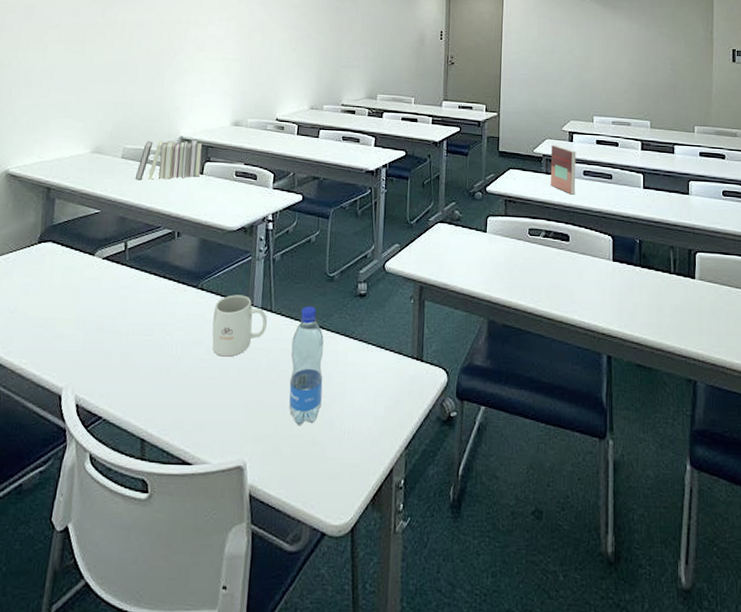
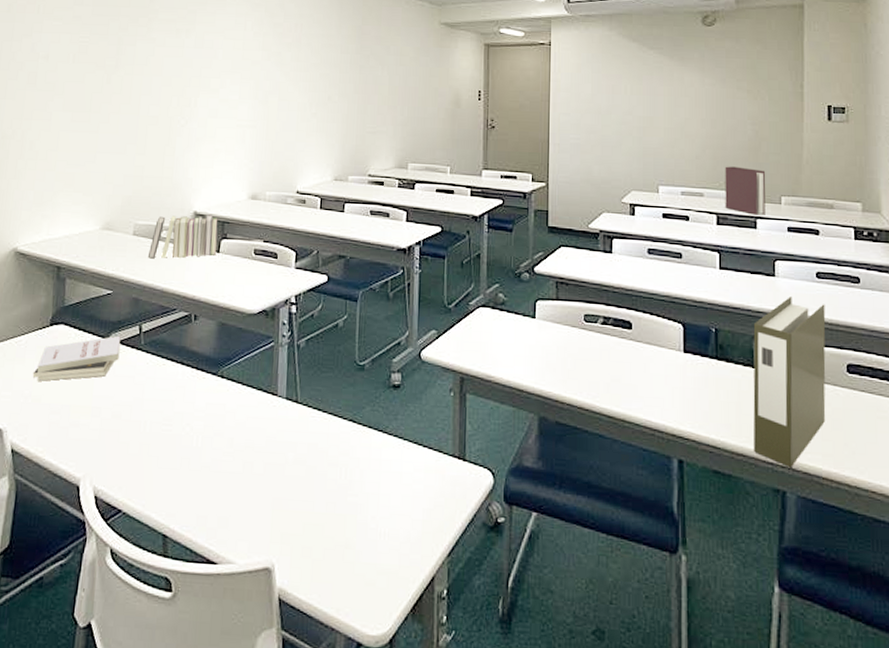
books: none [19,252,107,296] -> present [32,335,121,381]
mug: present [212,295,268,357] -> none [234,383,294,450]
bottle: present [289,306,324,425] -> none [318,397,355,526]
book: present [550,145,576,195] -> none [608,219,639,276]
binder: none [648,100,682,142] -> present [725,166,766,215]
binder: none [670,212,730,359] -> present [753,297,826,467]

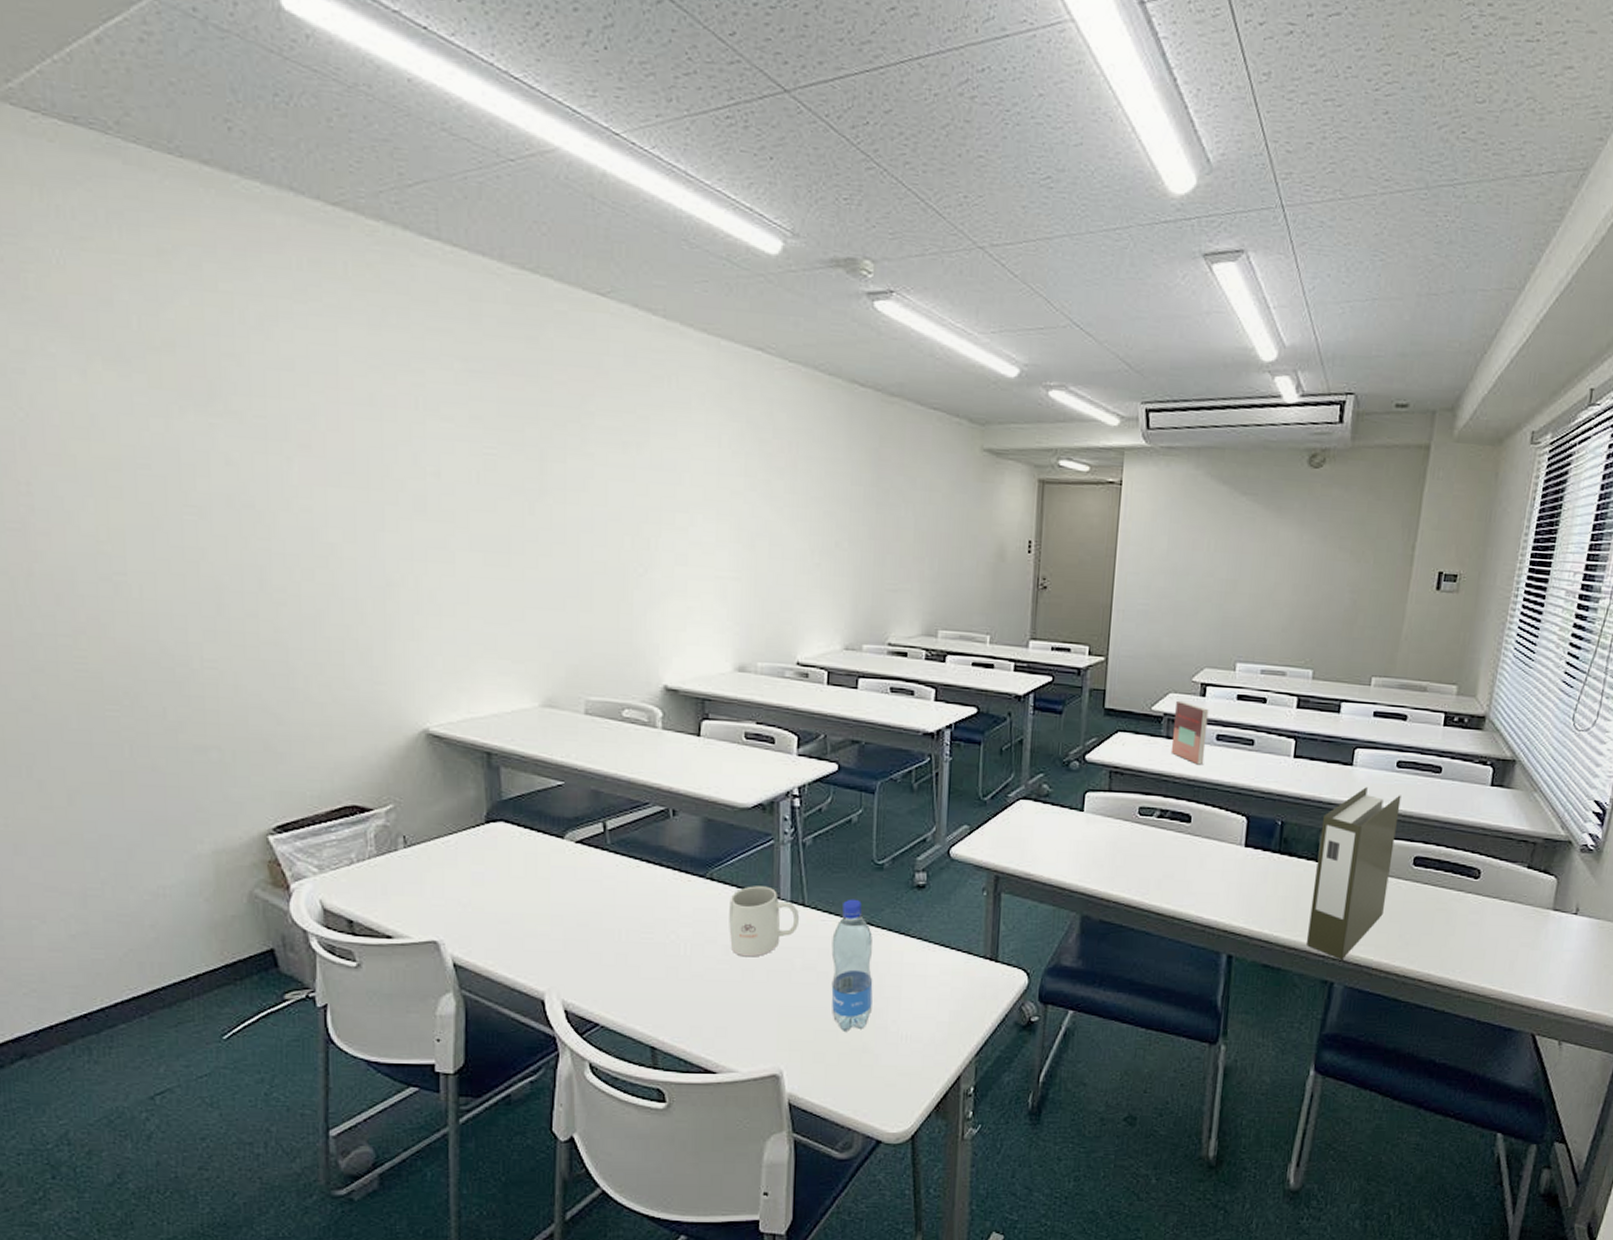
books: present [32,335,121,381] -> none [469,834,580,887]
books: present [147,215,218,259] -> none [606,690,696,743]
mug: none [234,383,294,450] -> present [729,886,800,957]
bottle: none [318,397,355,526] -> present [831,899,873,1031]
book: none [608,219,639,276] -> present [1170,700,1209,765]
binder: present [725,166,766,215] -> none [1308,641,1359,698]

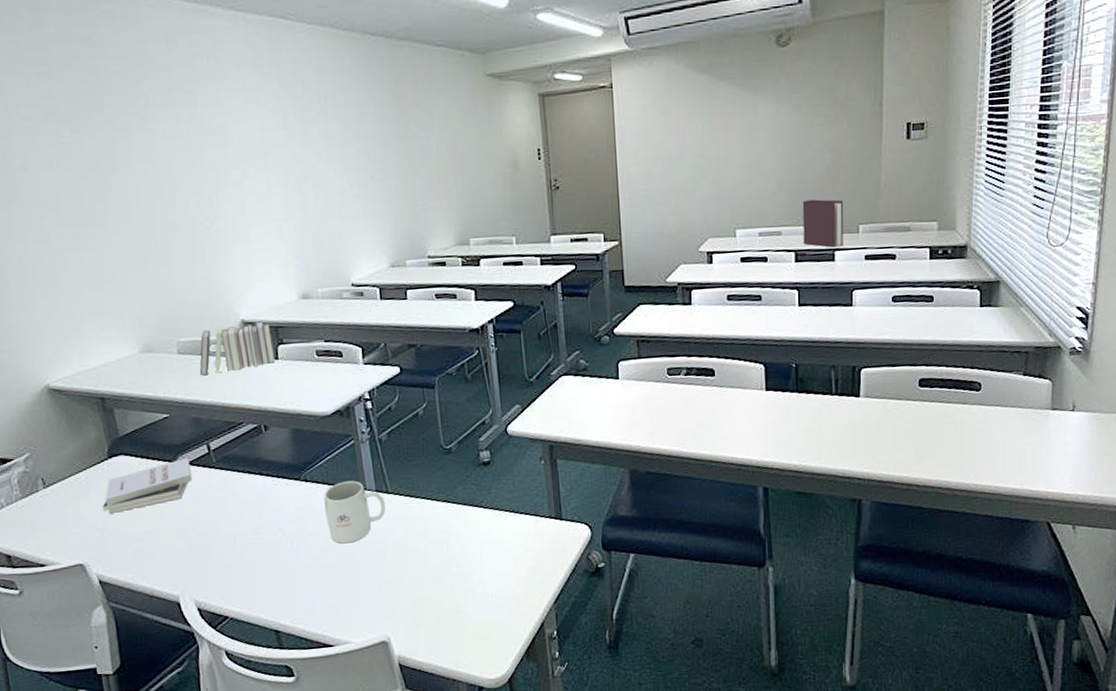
books: none [469,834,580,887] -> present [102,457,192,513]
books: none [606,690,696,743] -> present [199,321,275,376]
bottle: present [831,899,873,1031] -> none [416,481,459,597]
book: present [1170,700,1209,765] -> none [687,269,719,325]
binder: present [1307,787,1402,959] -> none [831,323,900,478]
binder: none [1308,641,1359,698] -> present [802,199,844,247]

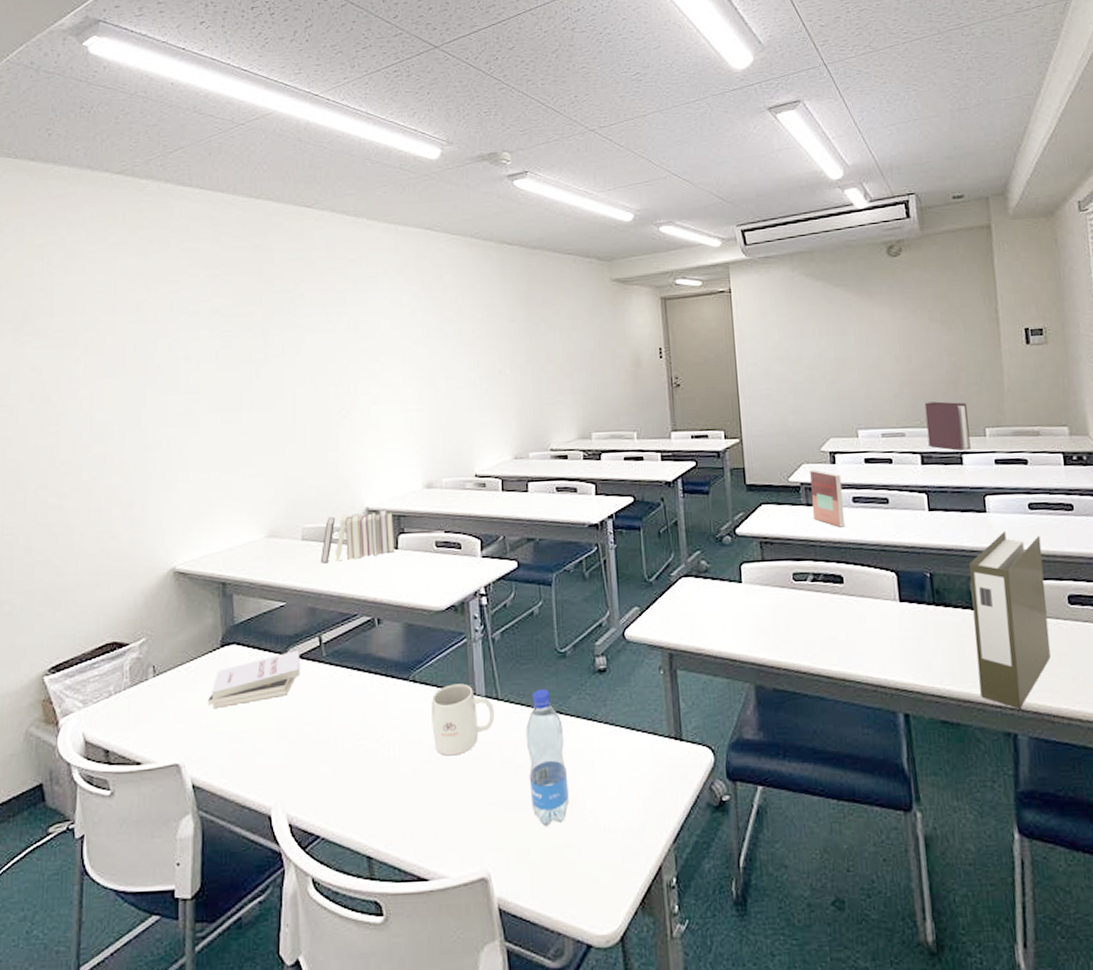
bottle: none [416,481,459,597] -> present [526,688,569,826]
book: none [687,269,719,325] -> present [810,469,845,528]
binder: none [831,323,900,478] -> present [968,532,1051,708]

